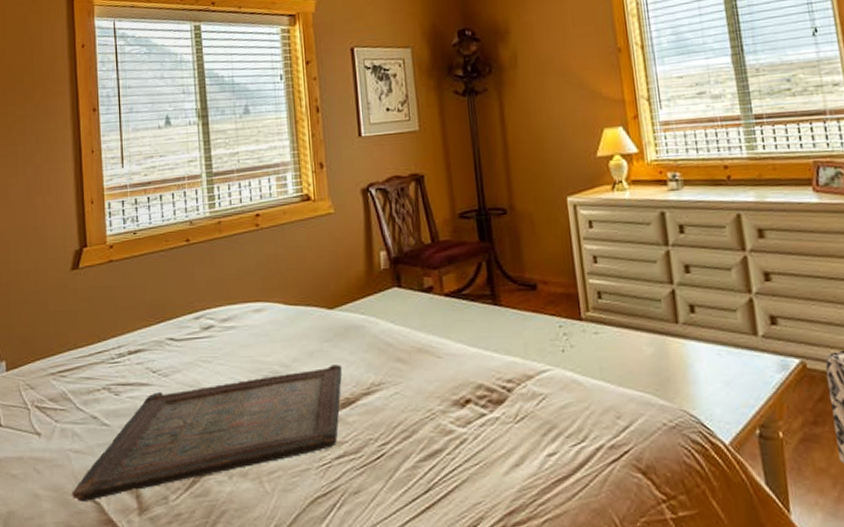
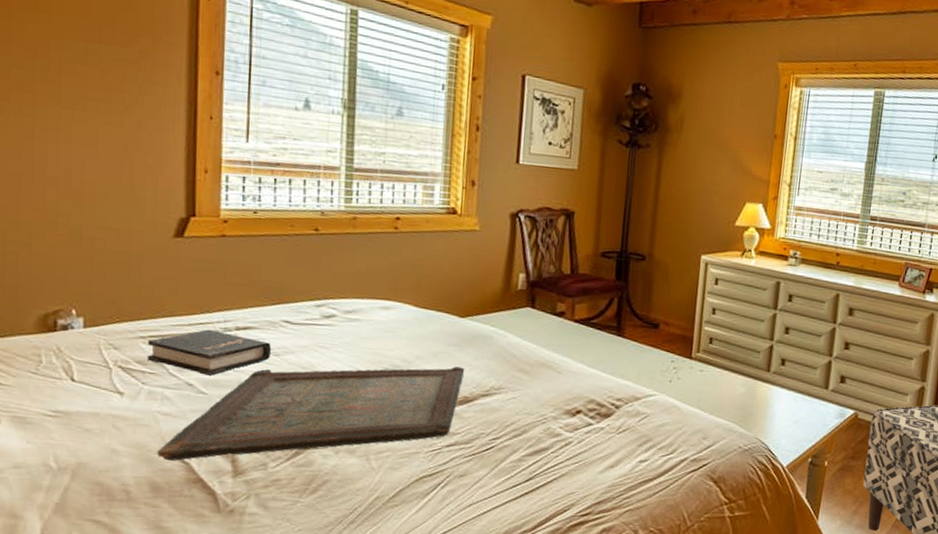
hardback book: none [58,357,161,406] -> present [148,329,272,376]

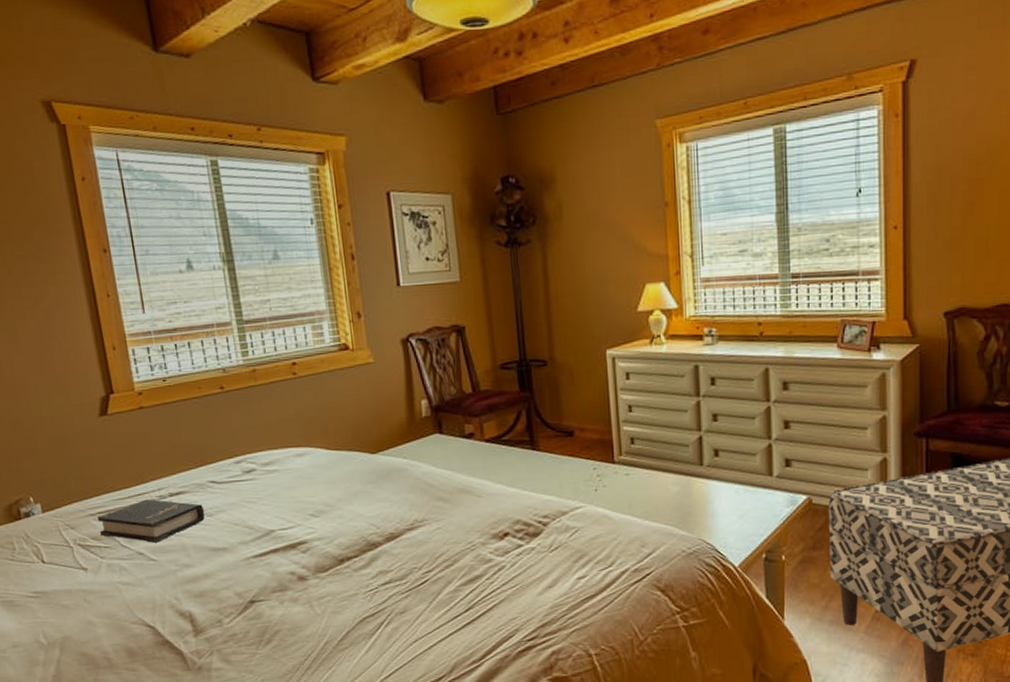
serving tray: present [157,366,465,461] -> none [125,504,386,626]

